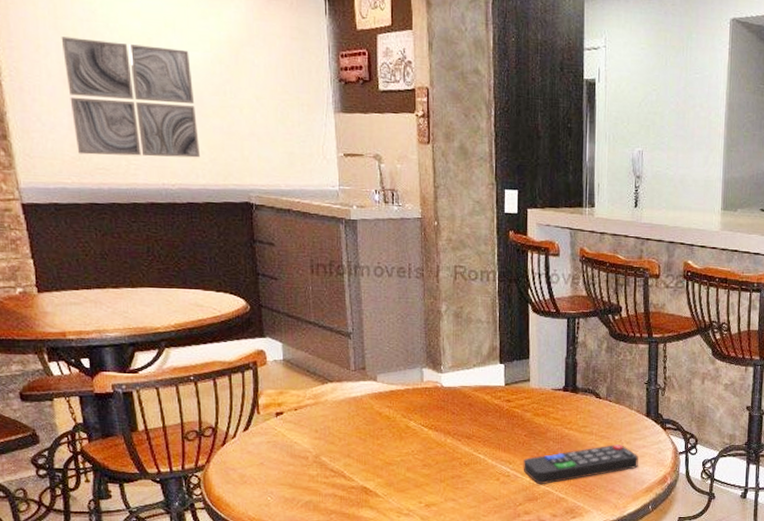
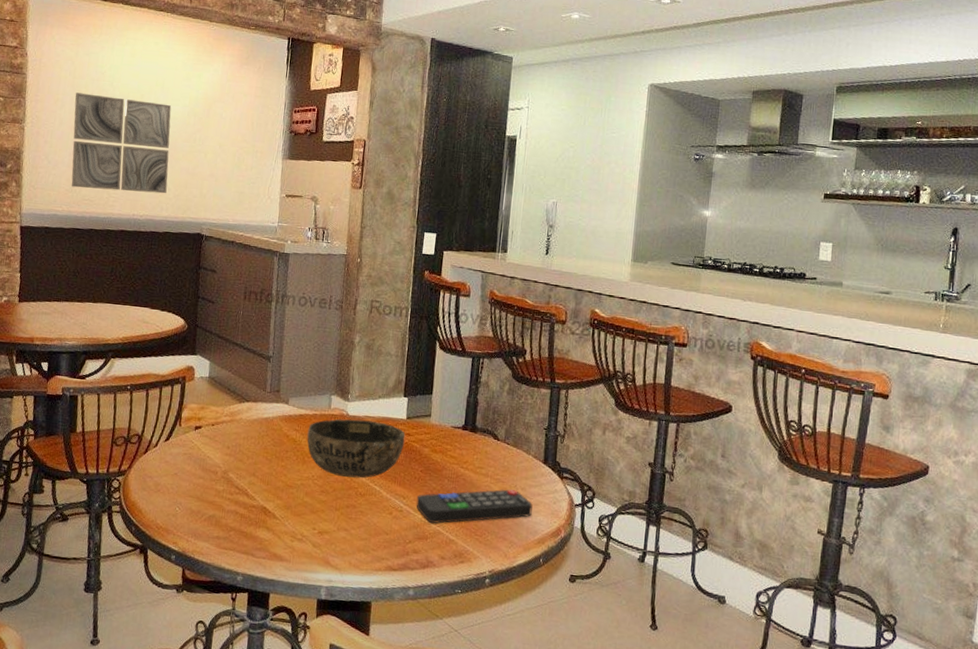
bowl: none [401,390,505,449] -> present [307,419,406,478]

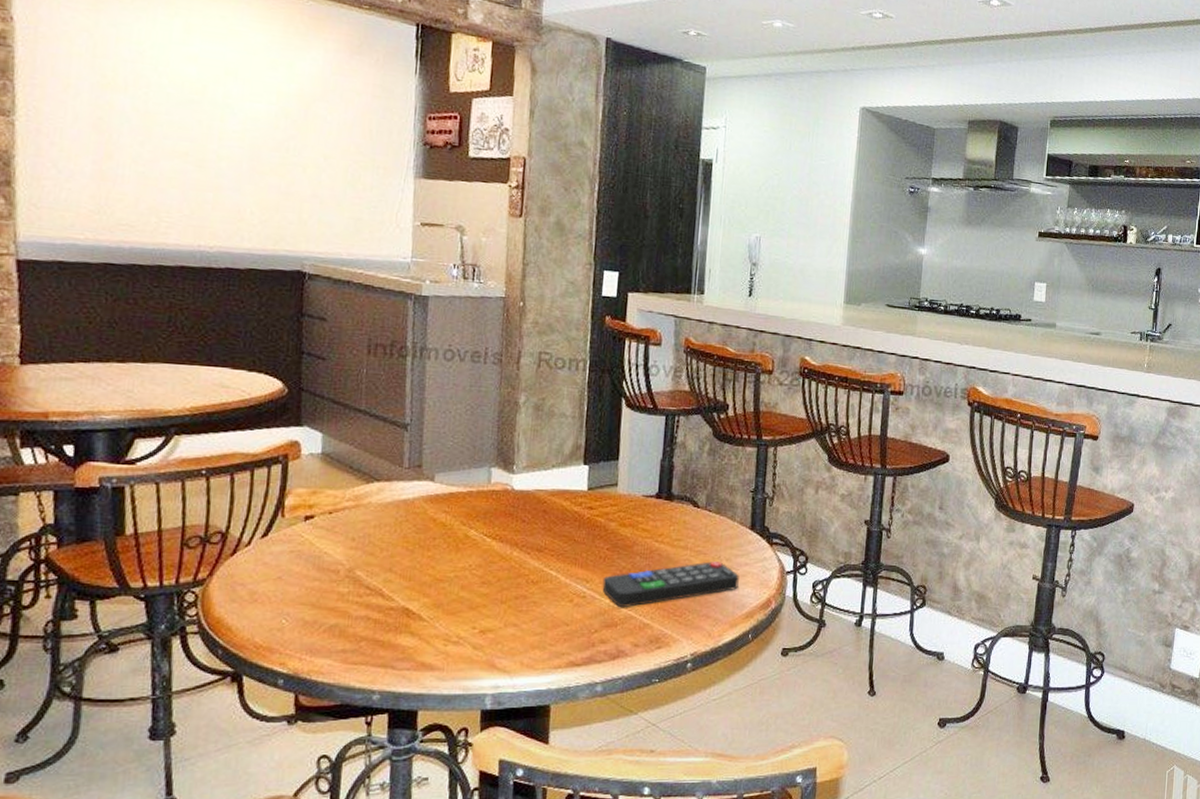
wall art: present [71,92,172,194] -> none [96,77,251,219]
bowl: present [307,419,406,478] -> none [460,494,587,563]

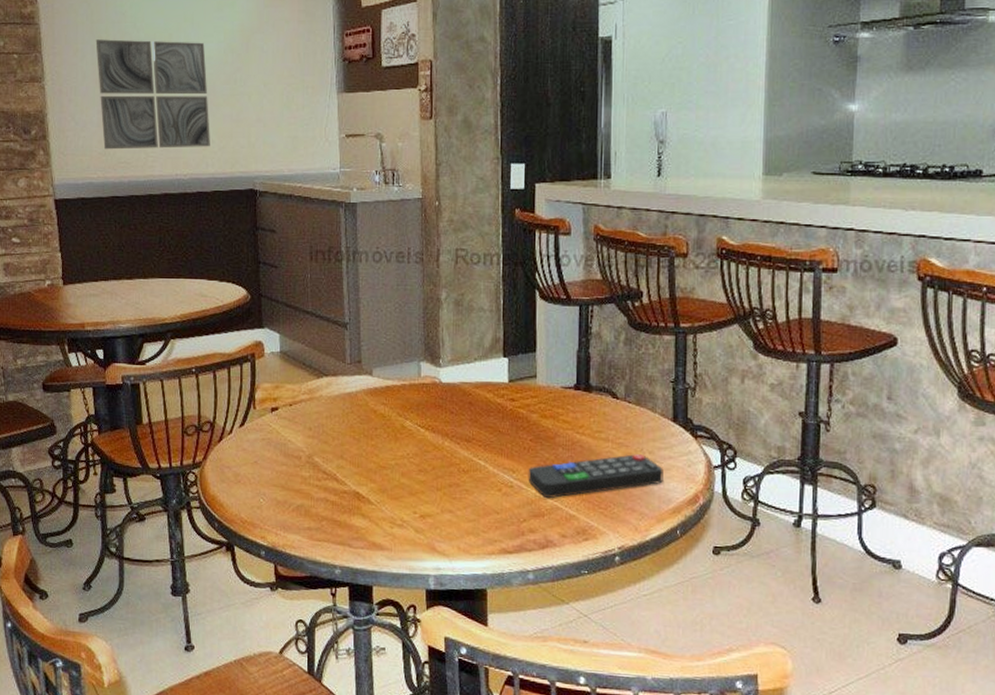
wall art: none [96,77,251,219] -> present [95,39,210,150]

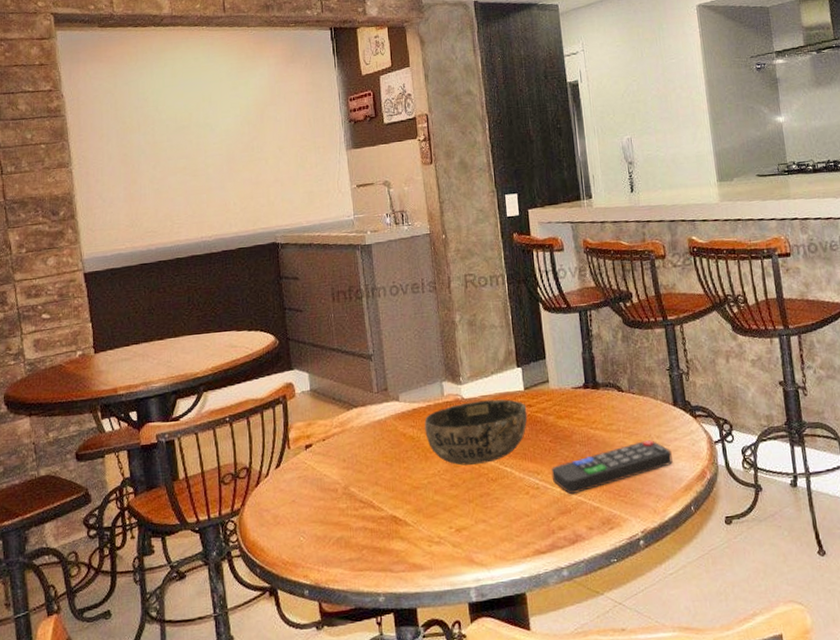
wall art: present [95,39,210,150] -> none [120,117,232,222]
bowl: none [397,387,509,453] -> present [424,399,528,466]

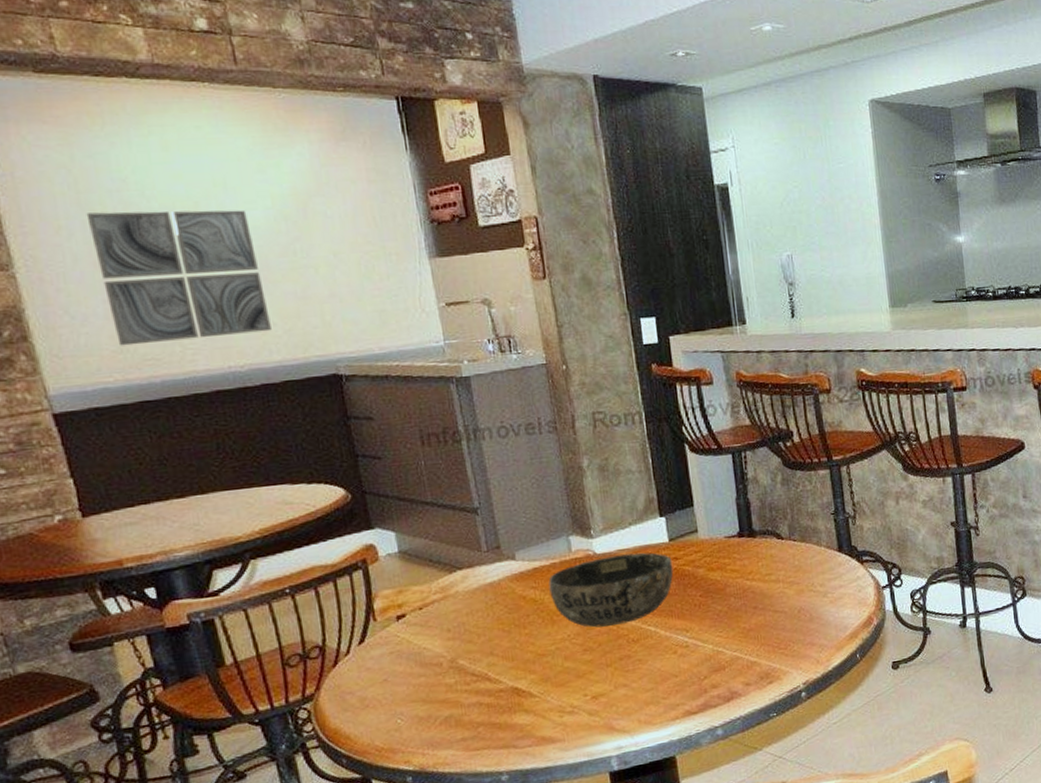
wall art: none [120,117,232,222] -> present [86,209,272,346]
remote control: present [551,440,673,494] -> none [702,588,837,650]

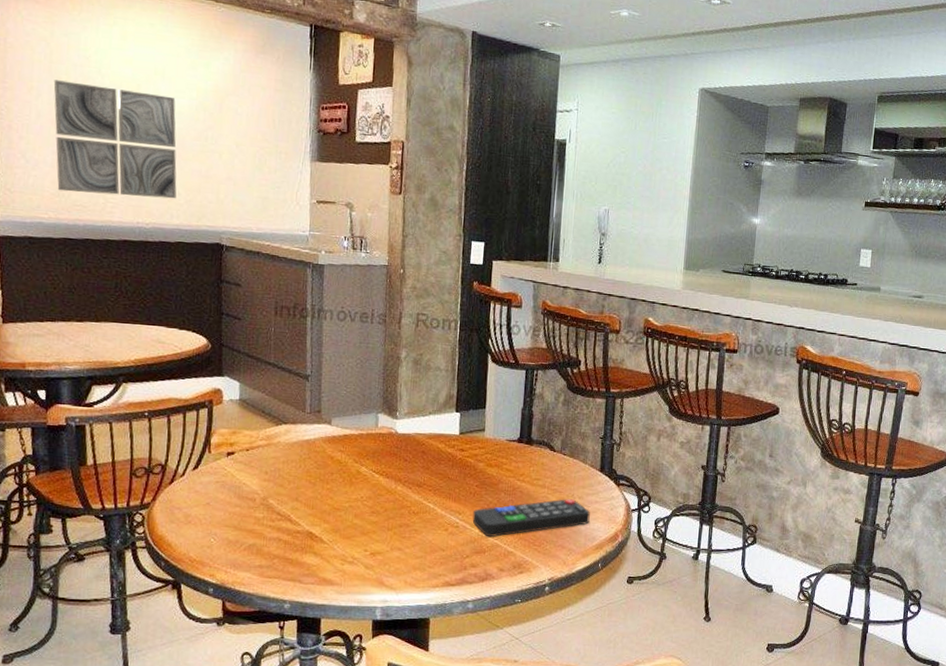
bowl: present [548,552,674,628] -> none [353,437,459,497]
remote control: none [702,588,837,650] -> present [472,499,590,537]

